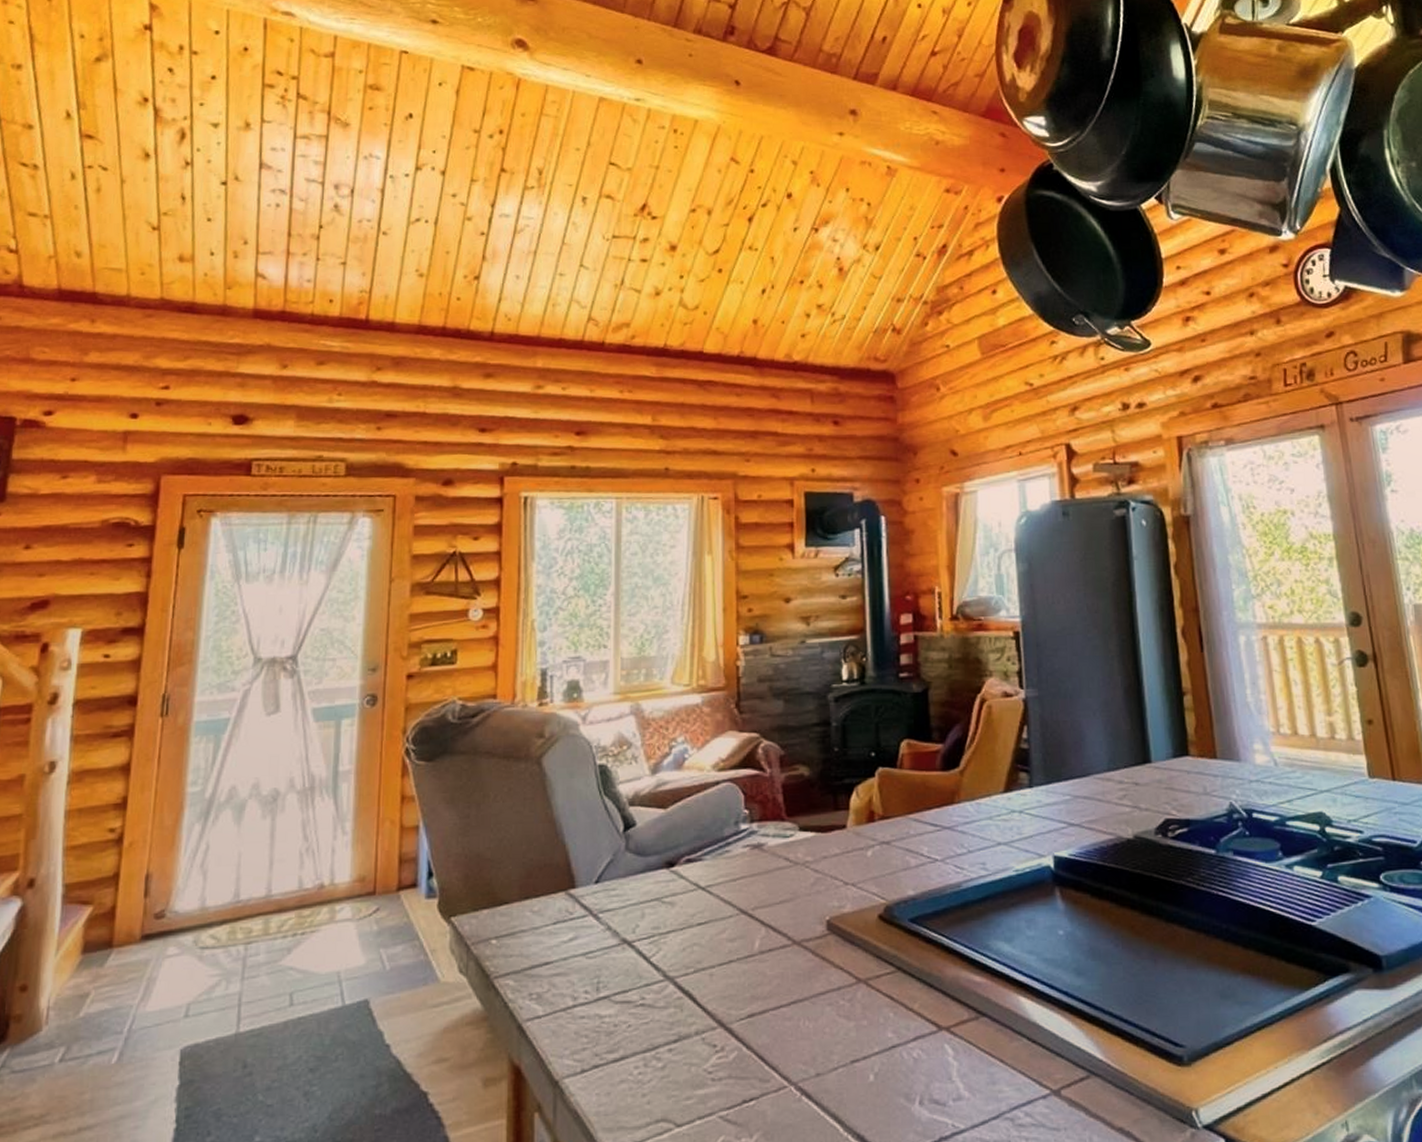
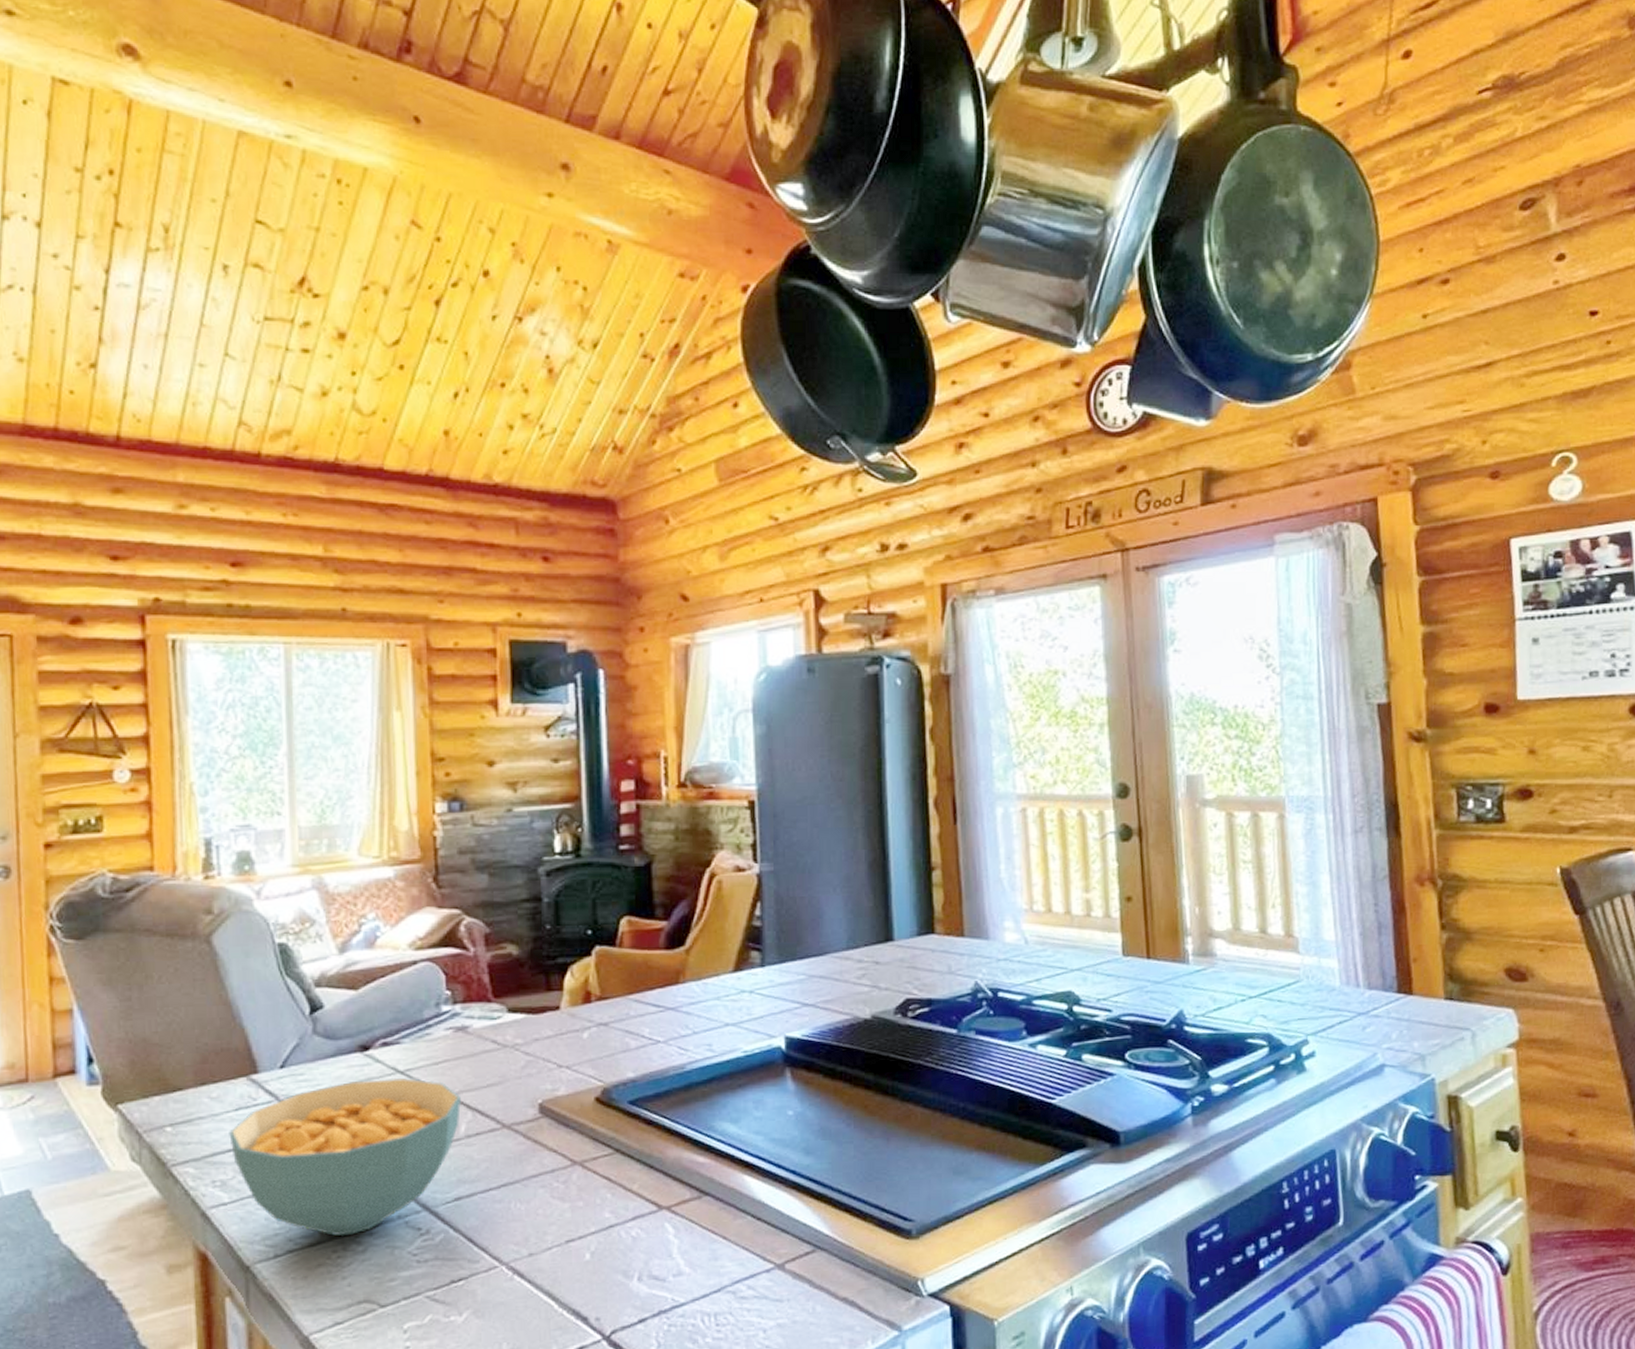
cereal bowl: none [547,893,755,1051] -> present [229,1077,461,1236]

